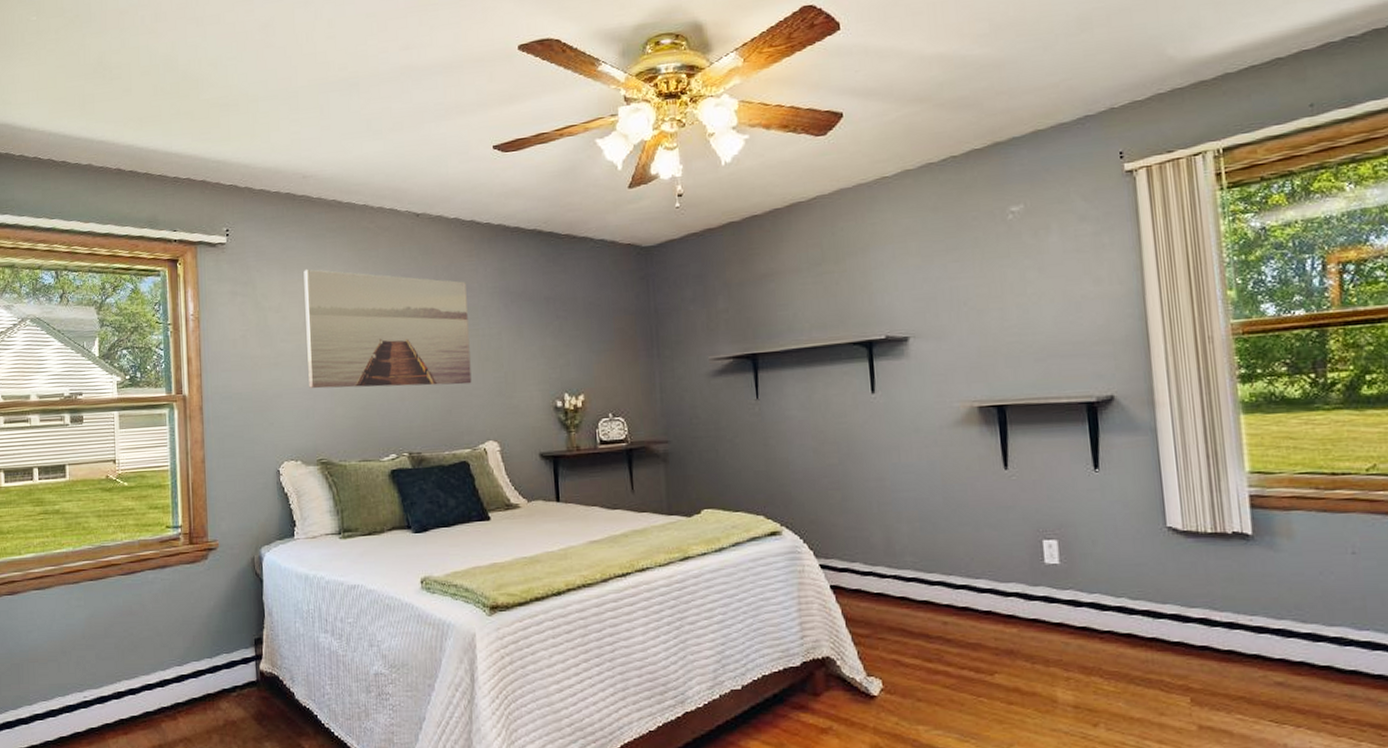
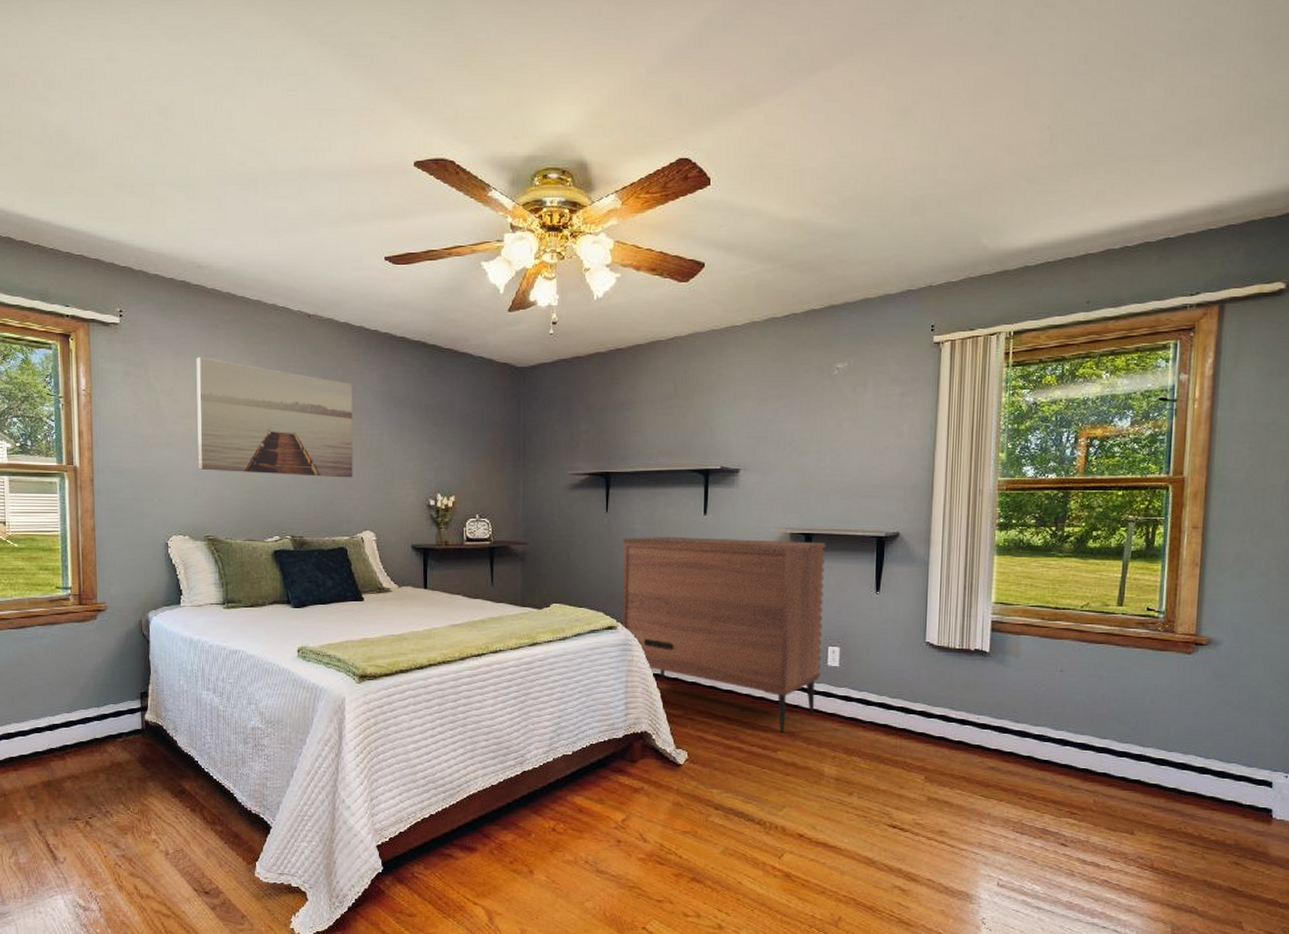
dresser: none [779,414,1038,650] -> present [622,537,826,732]

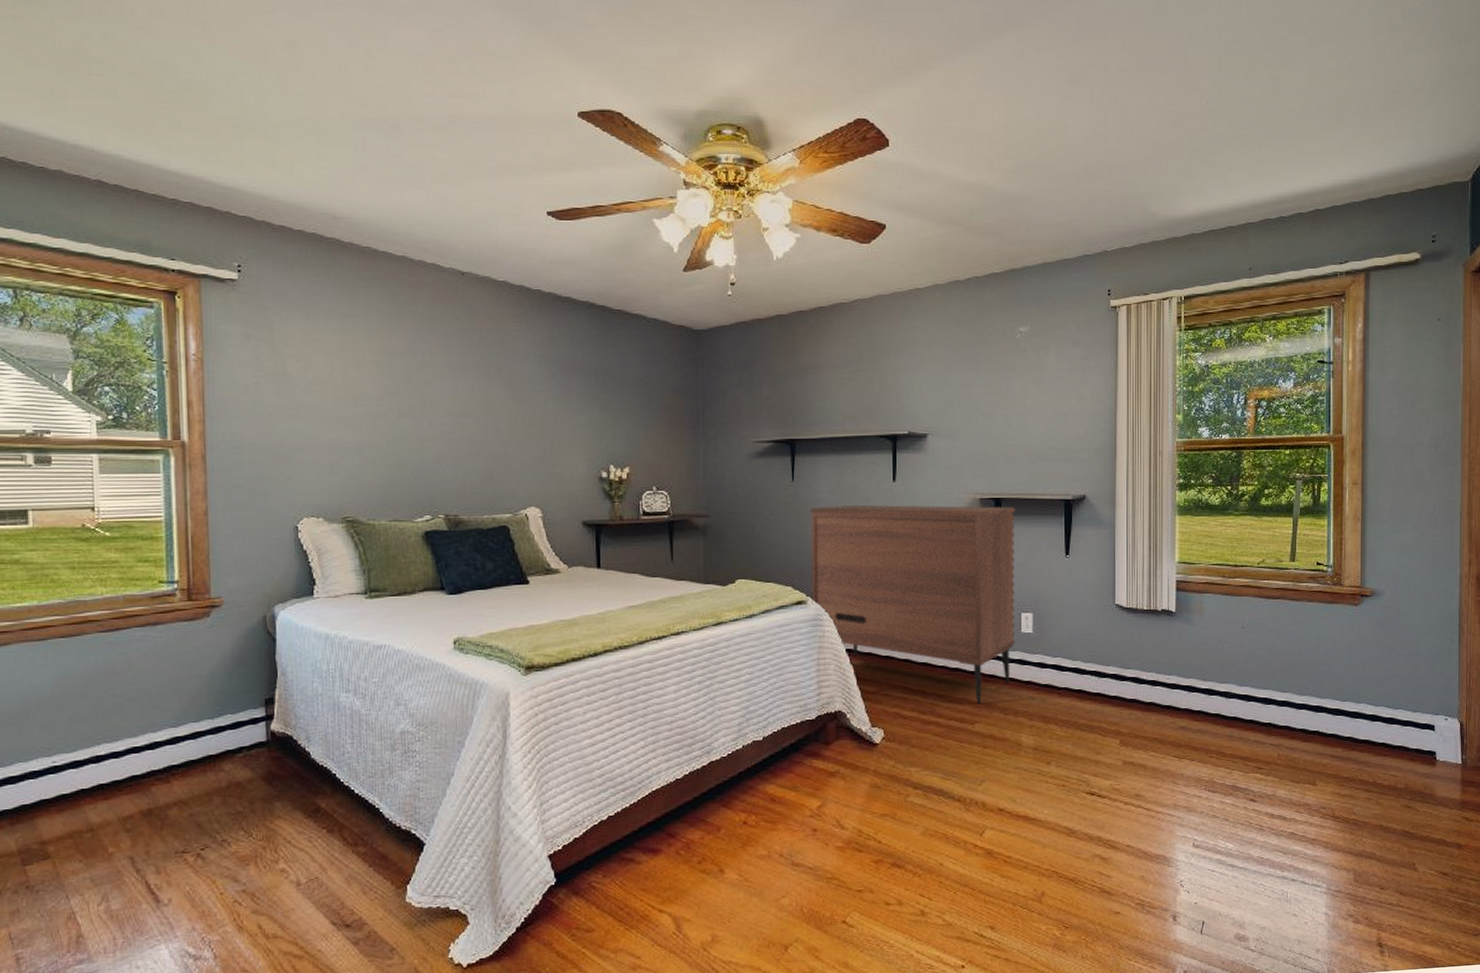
wall art: present [196,358,353,478] -> none [330,318,515,450]

